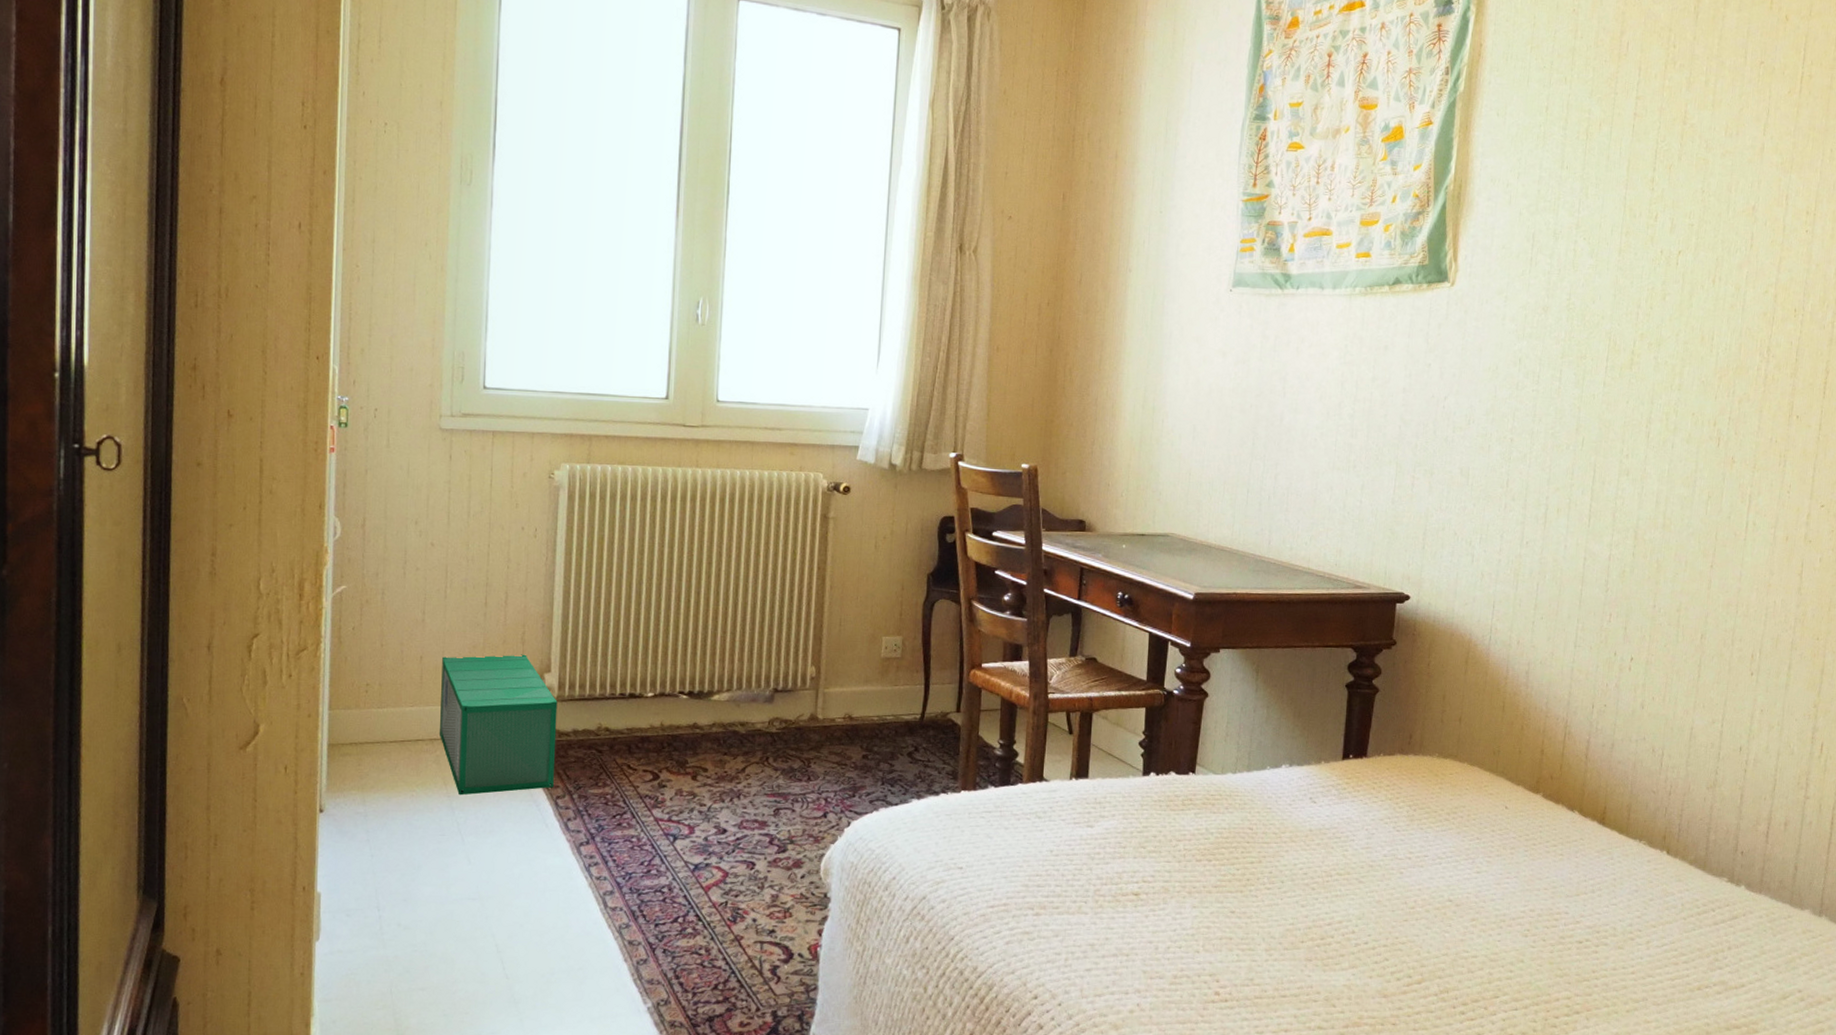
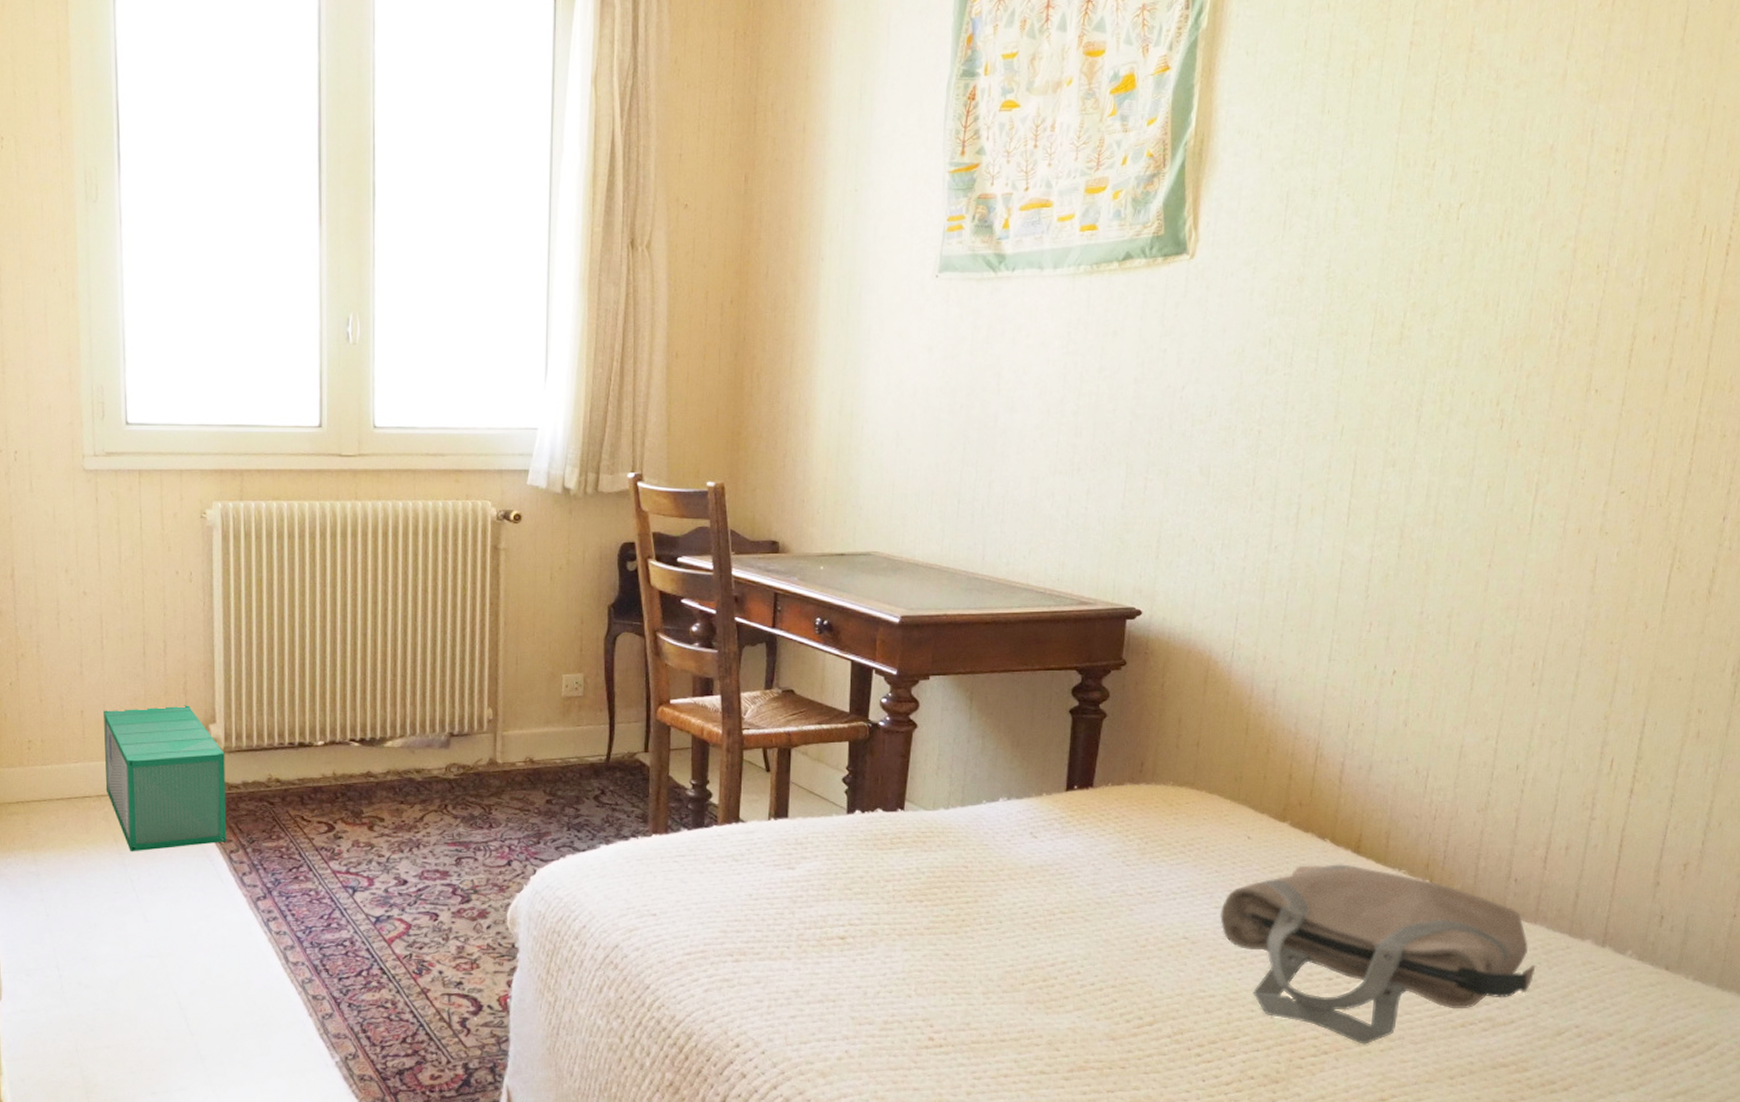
tote bag: none [1481,834,1762,1005] -> present [1220,864,1536,1044]

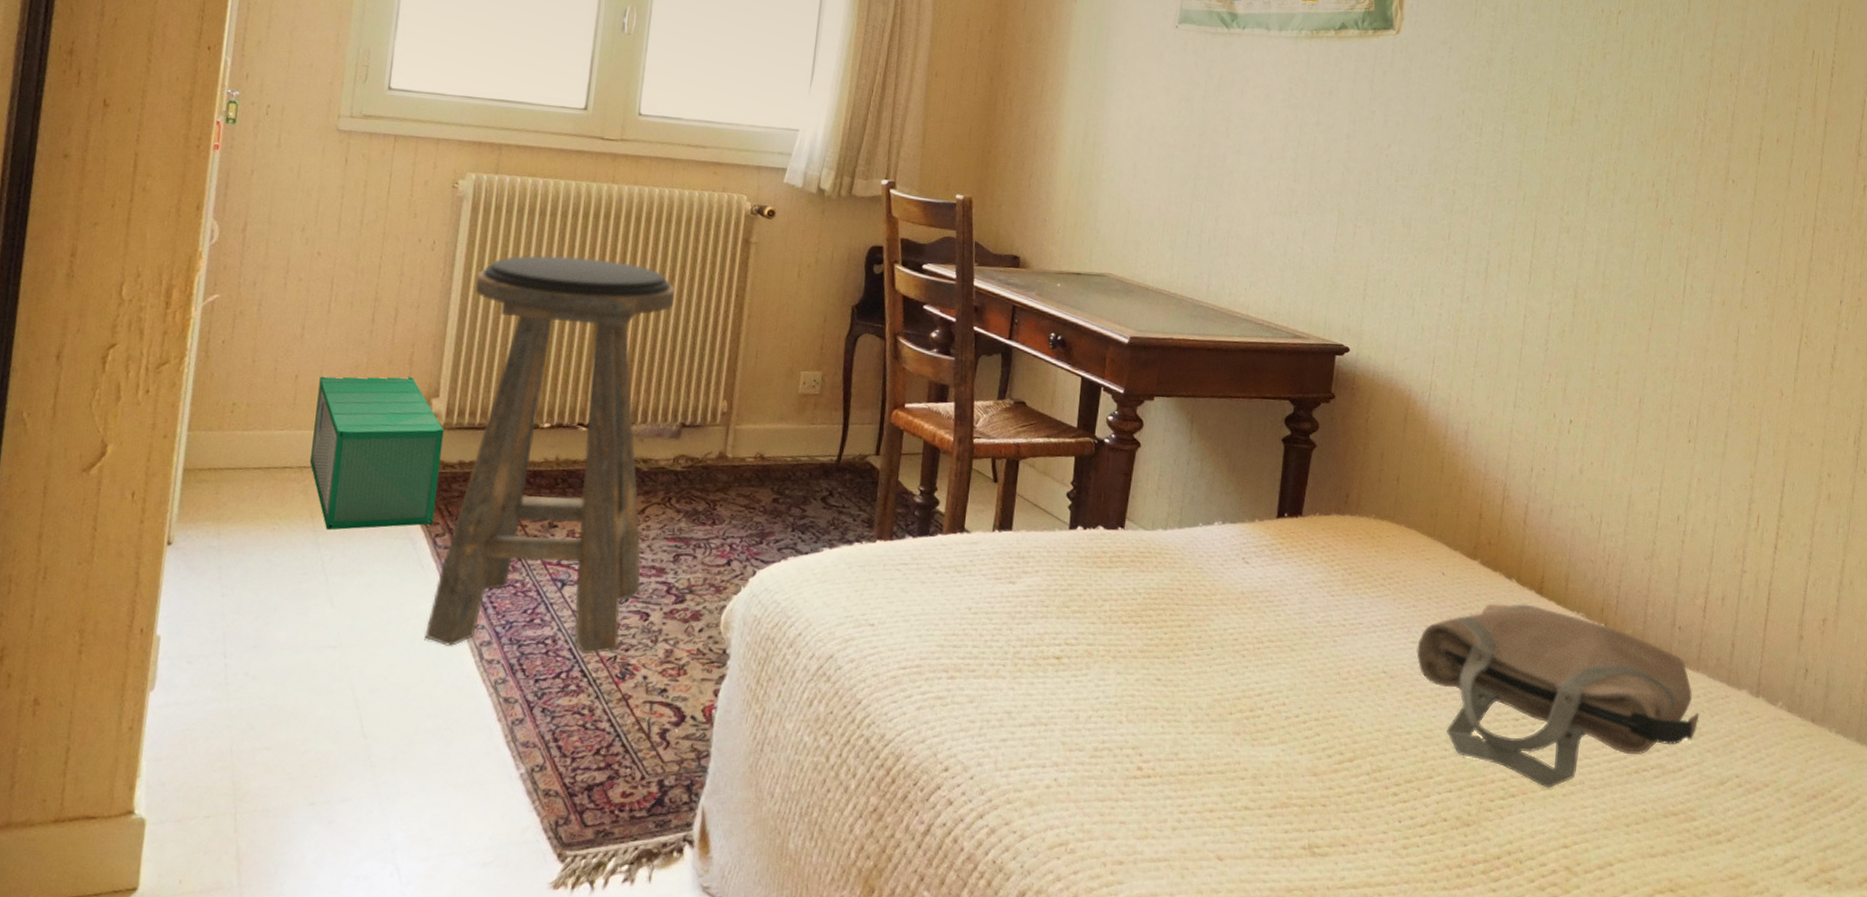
stool: none [233,578,430,953] -> present [425,255,676,654]

